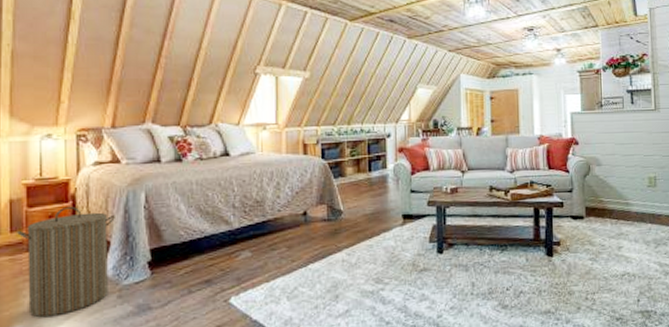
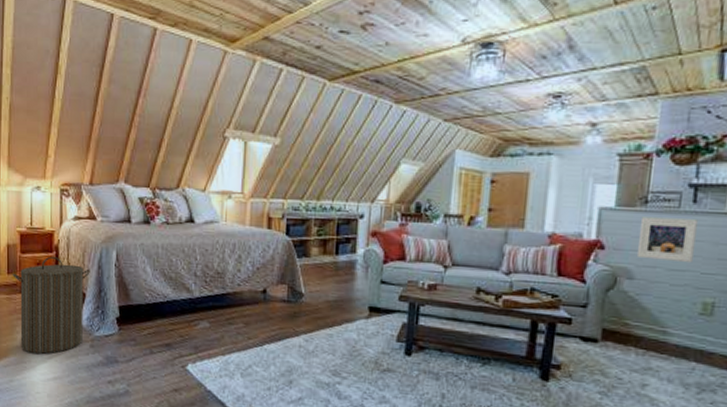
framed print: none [599,116,637,149] -> present [636,217,698,264]

